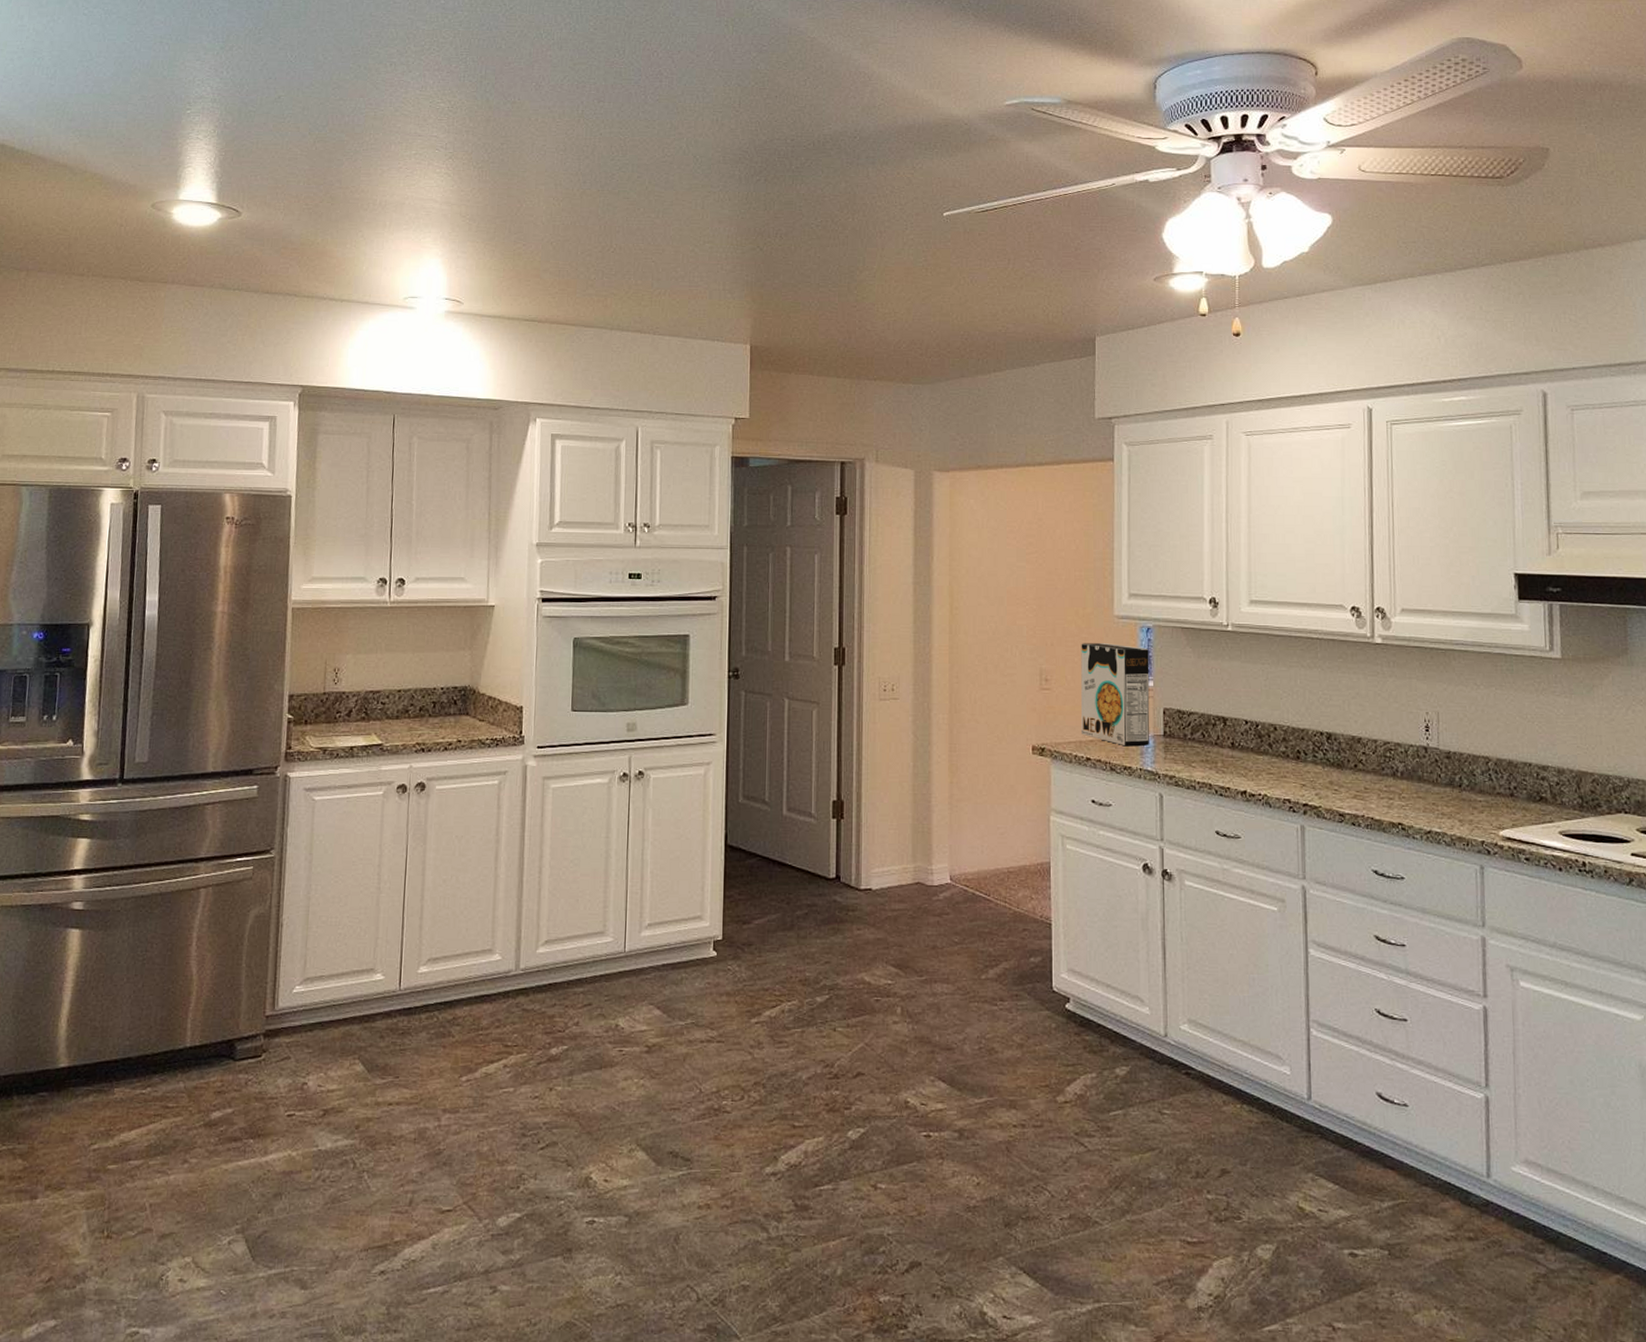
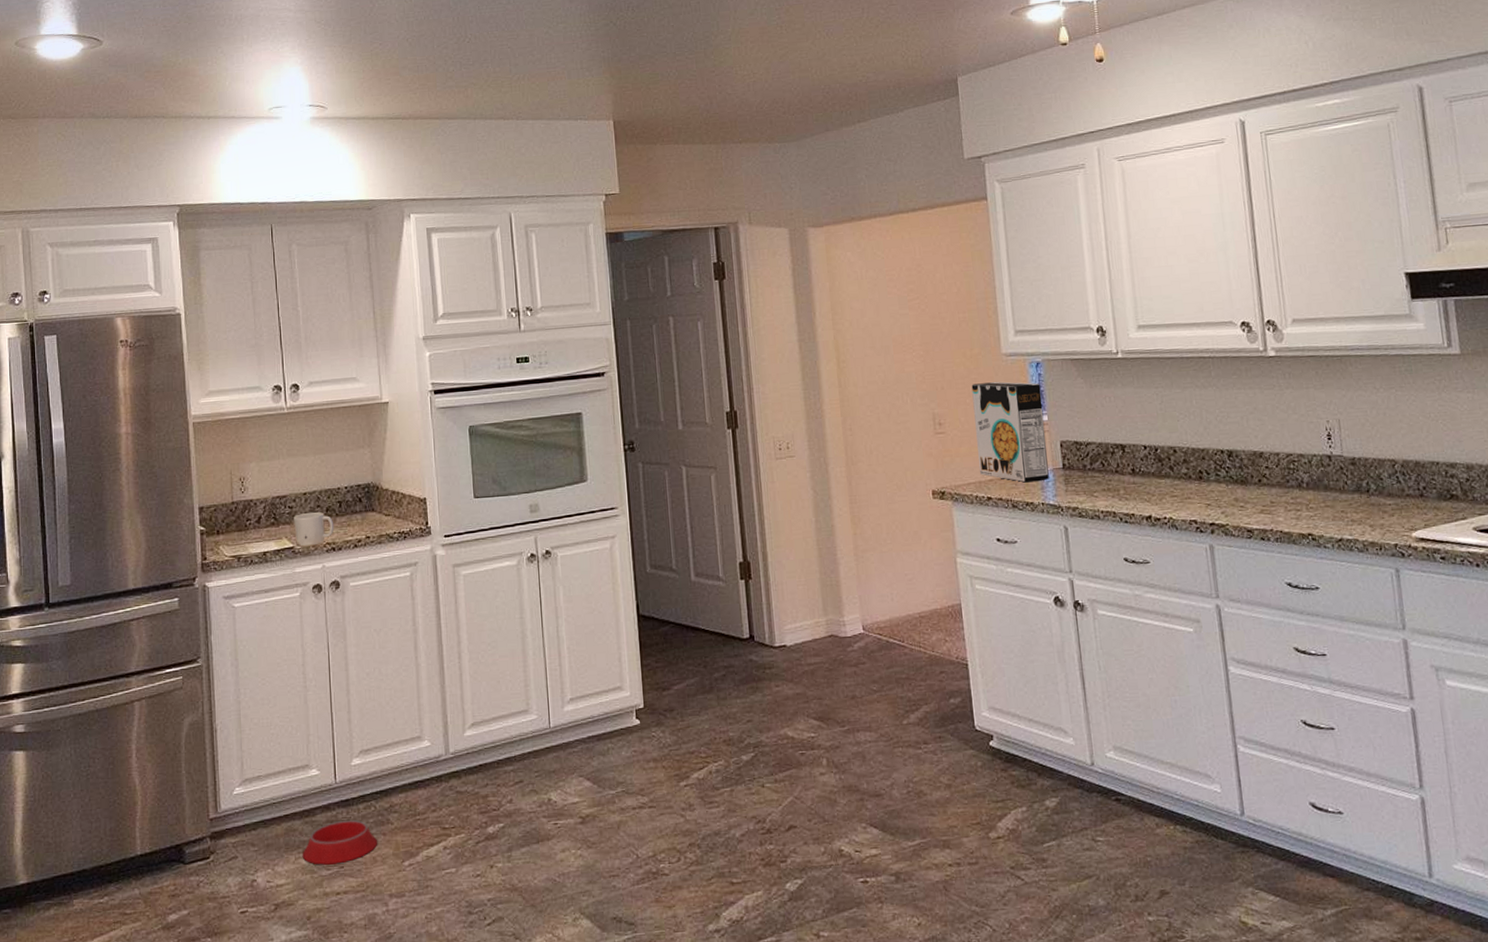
pet bowl: none [357,1028,437,1074] -> present [302,820,378,865]
mug: none [384,710,426,746] -> present [294,511,334,548]

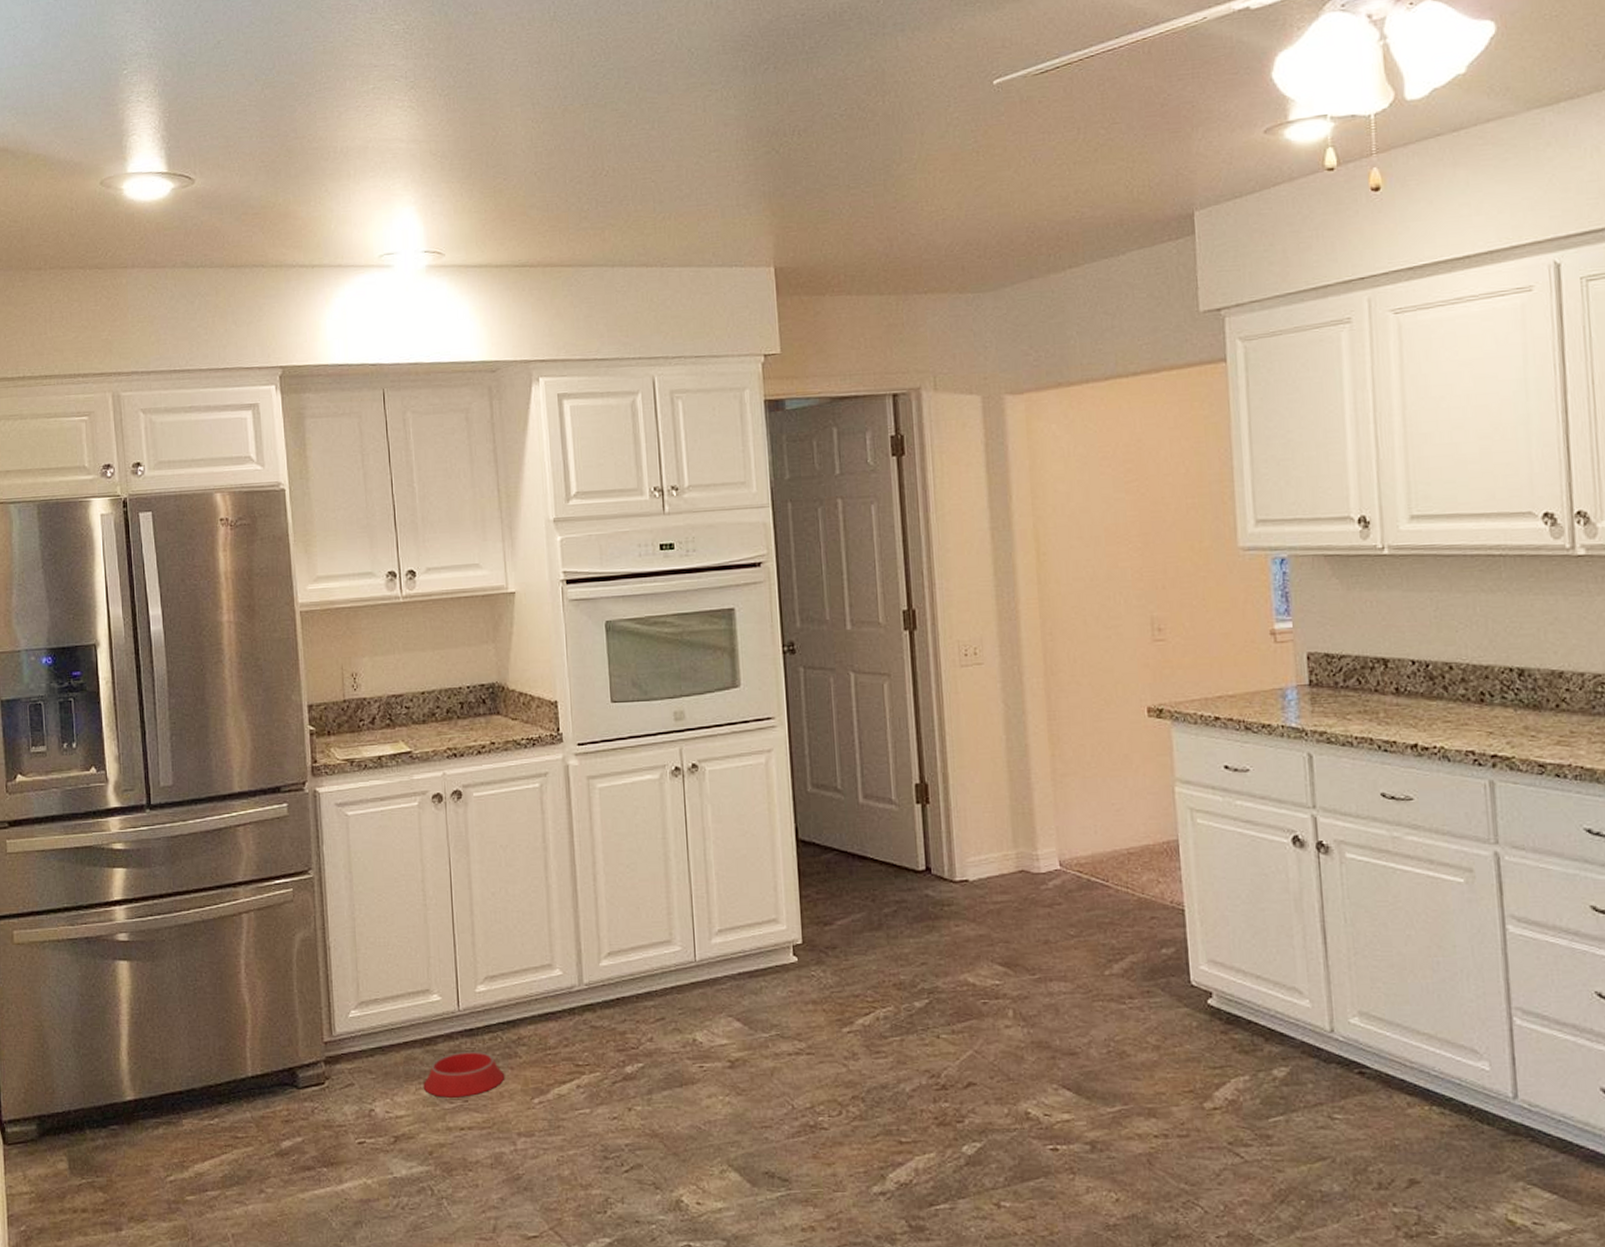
mug: present [294,511,334,548] -> none [411,713,456,753]
cereal box: present [971,381,1049,483] -> none [1199,581,1292,701]

